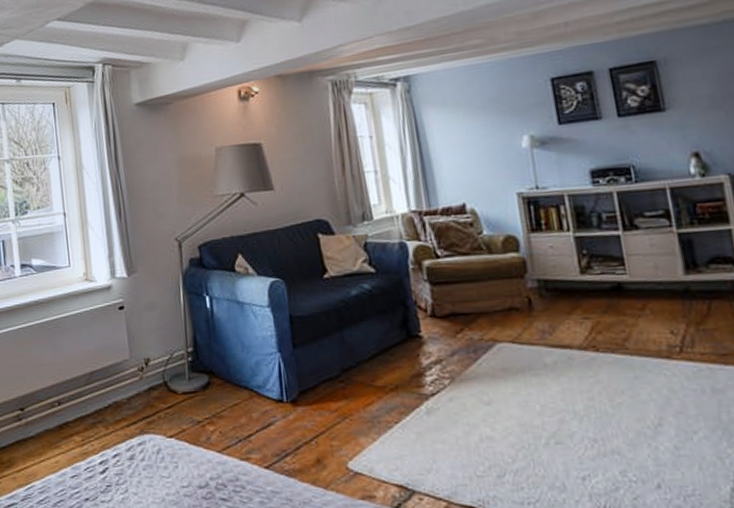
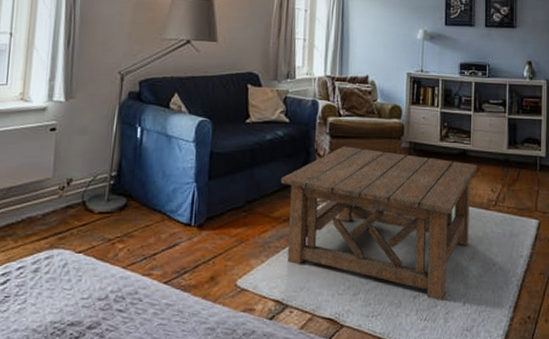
coffee table: none [377,293,650,482] -> present [280,146,478,301]

